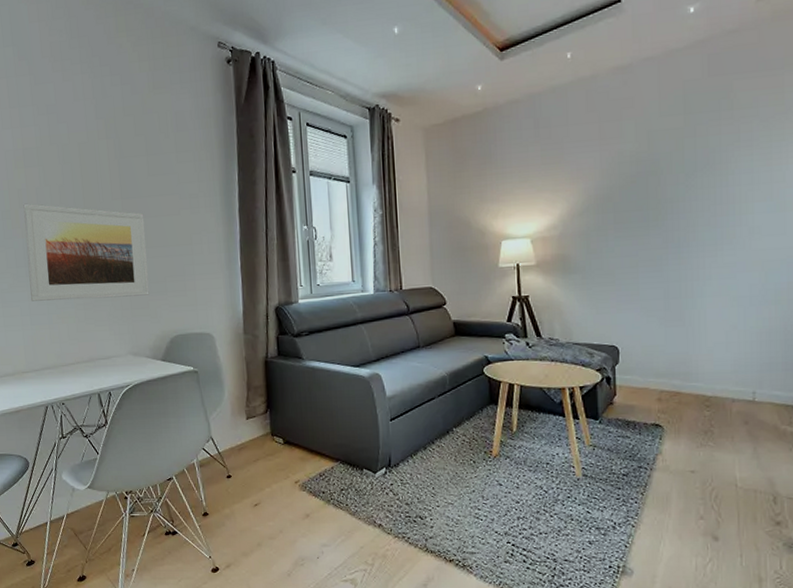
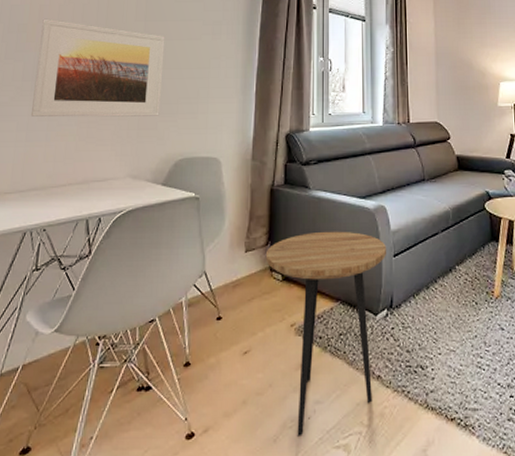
side table: none [265,398,384,572] -> present [265,231,387,436]

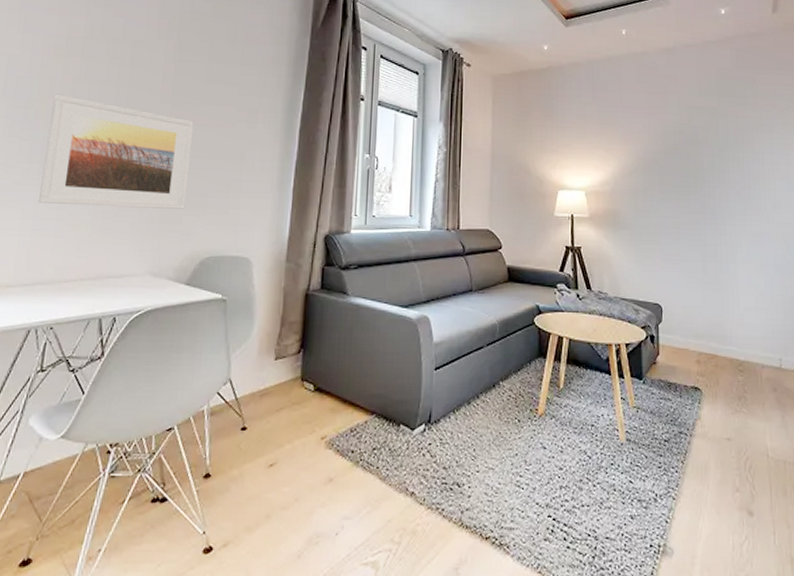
side table: present [265,231,387,436] -> none [296,340,428,553]

